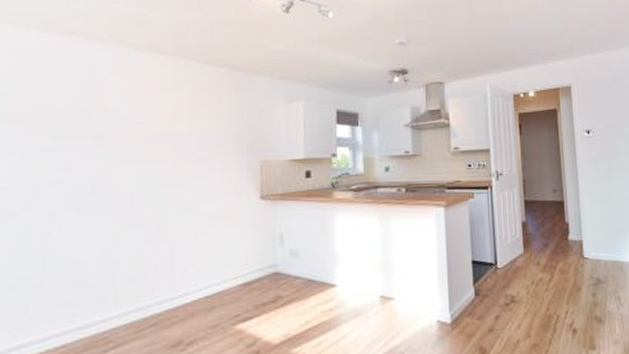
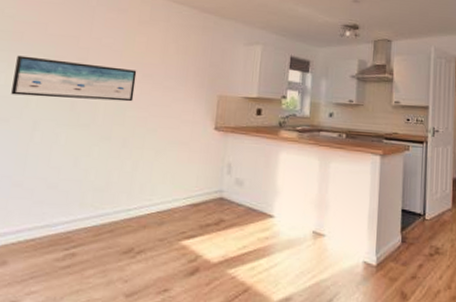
wall art: none [17,139,164,185] -> present [11,55,137,102]

